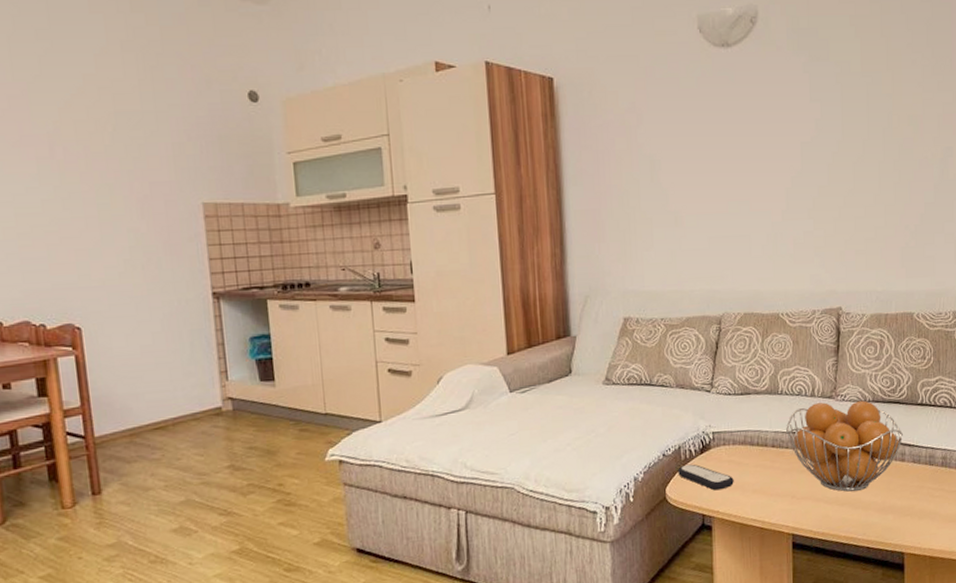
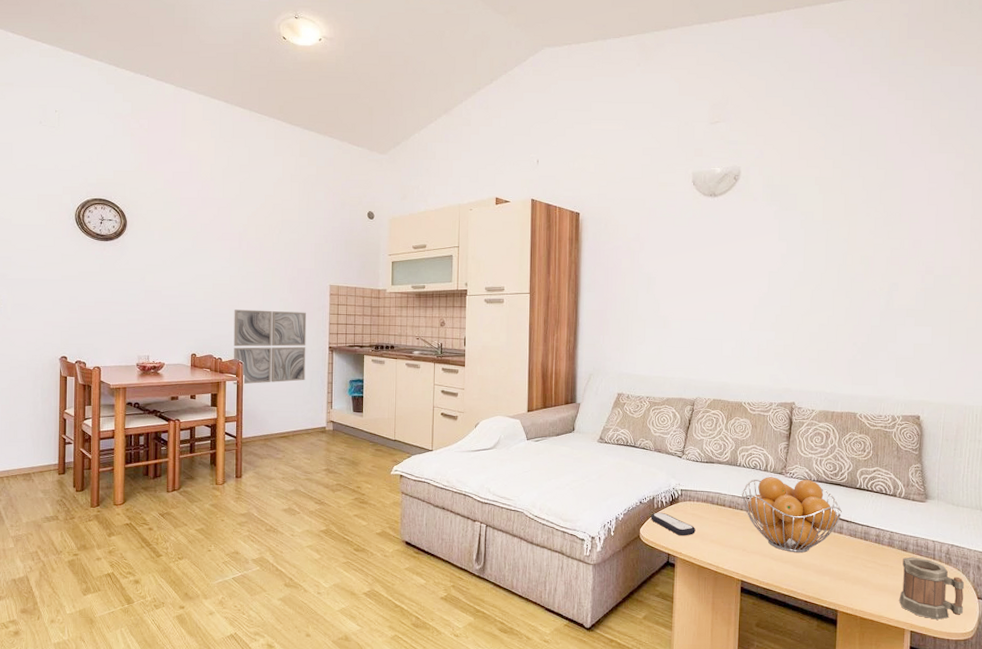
wall art: none [55,245,182,361] -> present [233,309,307,385]

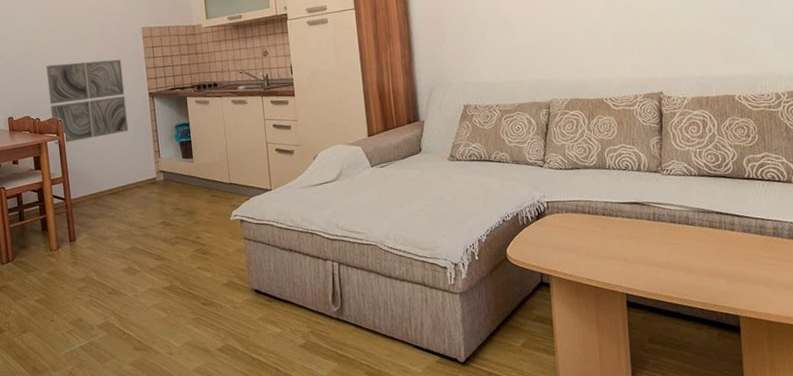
remote control: present [651,512,696,536] -> none [517,229,569,253]
fruit basket: present [742,477,843,553] -> none [615,174,732,257]

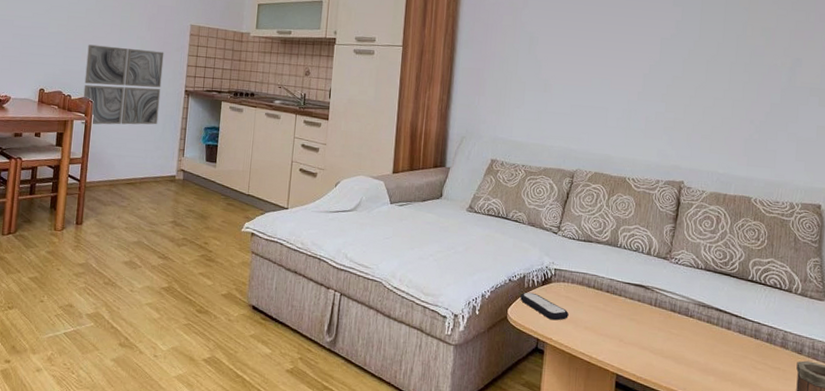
remote control: none [517,229,569,253] -> present [520,292,569,321]

